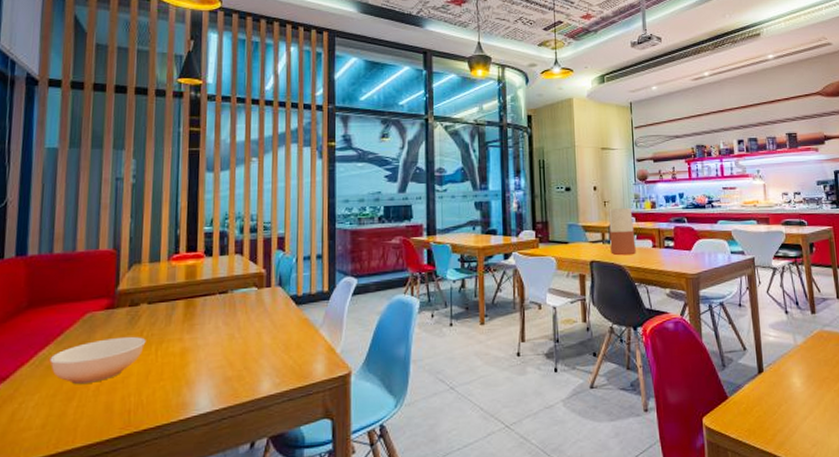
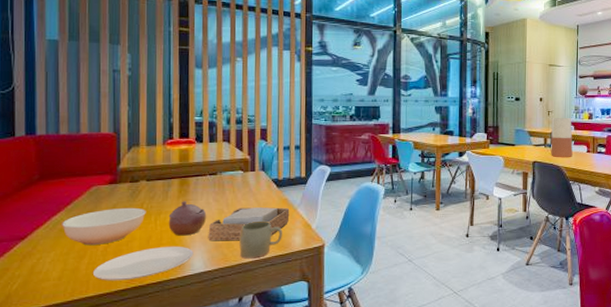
plate: none [82,381,199,428] -> present [93,246,194,281]
sugar bowl: none [170,326,215,369] -> present [168,201,207,236]
napkin holder: none [216,329,311,374] -> present [208,207,290,241]
mug: none [252,345,302,394] -> present [239,220,282,259]

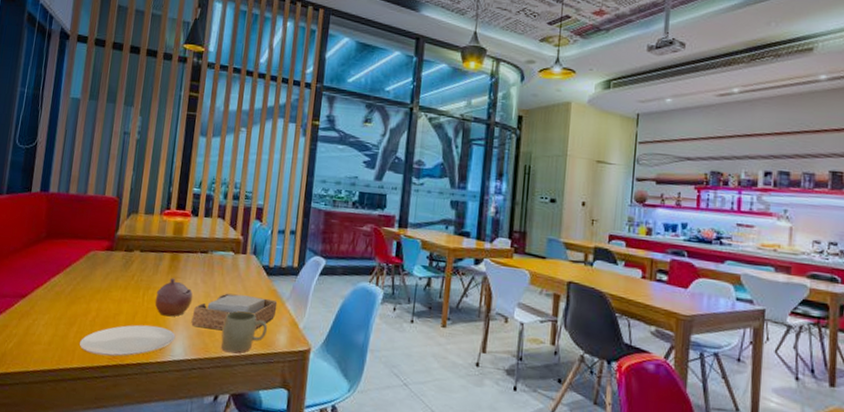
bowl: present [62,207,146,246] -> none [59,277,136,314]
vase: present [551,117,573,158] -> none [592,227,623,283]

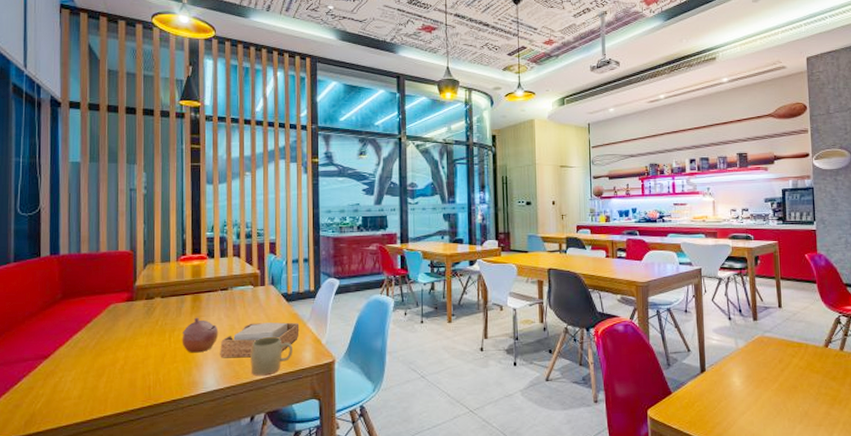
plate: present [80,325,176,357] -> none [111,363,206,400]

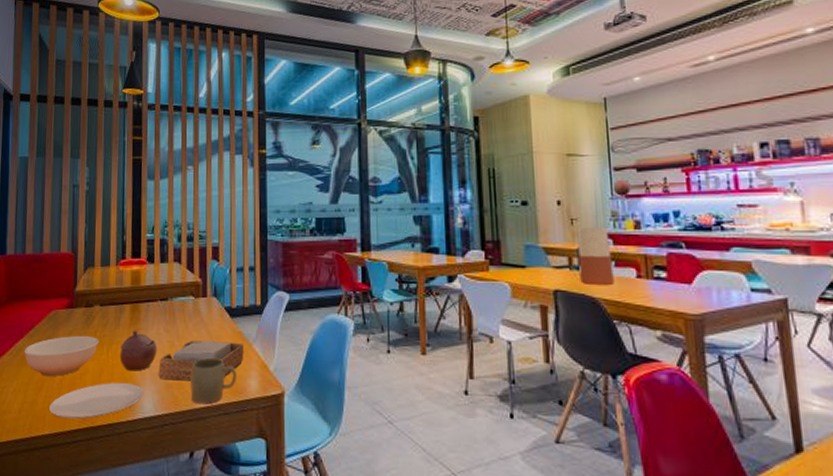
bowl: none [82,324,161,364] -> present [24,335,99,377]
plate: none [111,363,206,400] -> present [49,382,144,420]
vase: none [566,220,590,264] -> present [577,226,614,286]

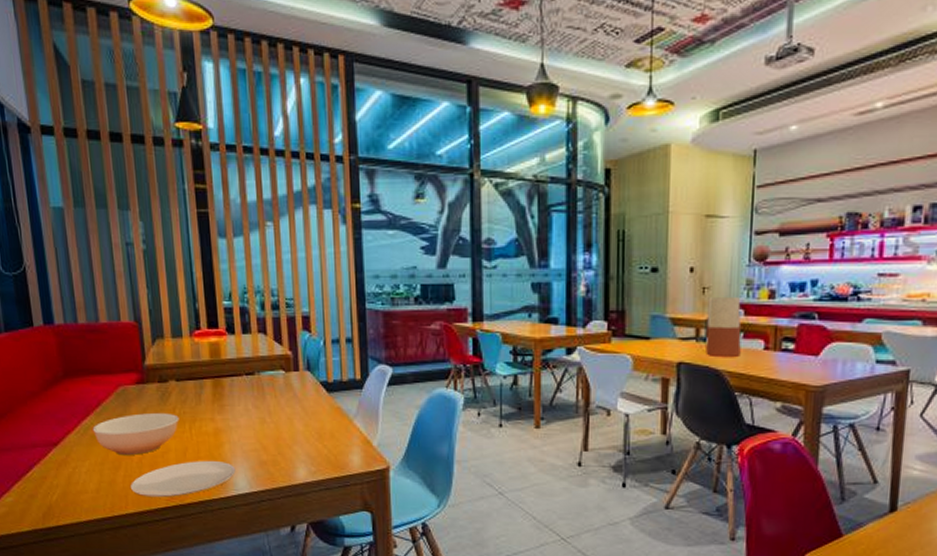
sugar bowl: present [119,330,158,371] -> none [204,406,247,449]
napkin holder: present [158,340,244,381] -> none [250,417,345,458]
mug: present [190,357,236,404] -> none [286,433,337,480]

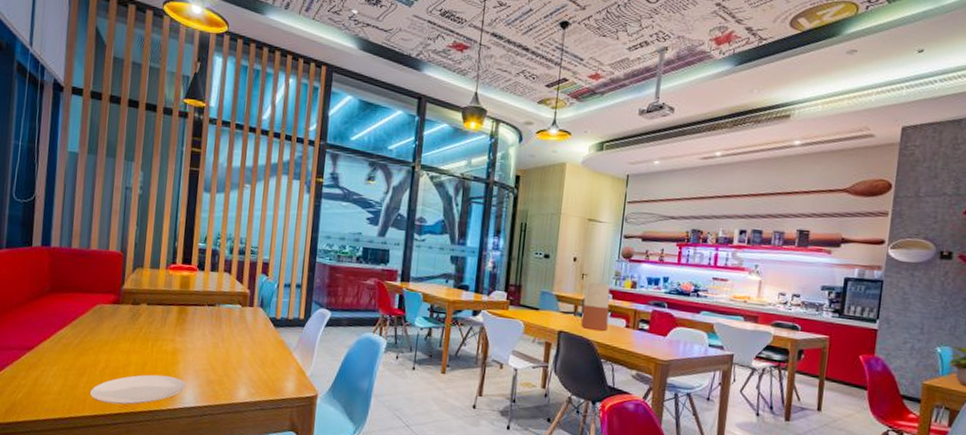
bowl: present [92,412,179,456] -> none [66,329,144,365]

